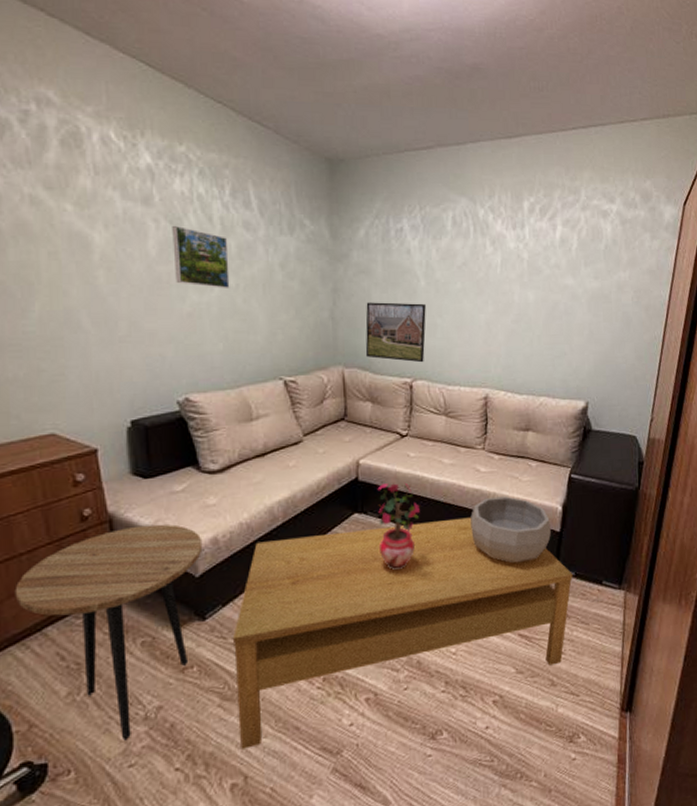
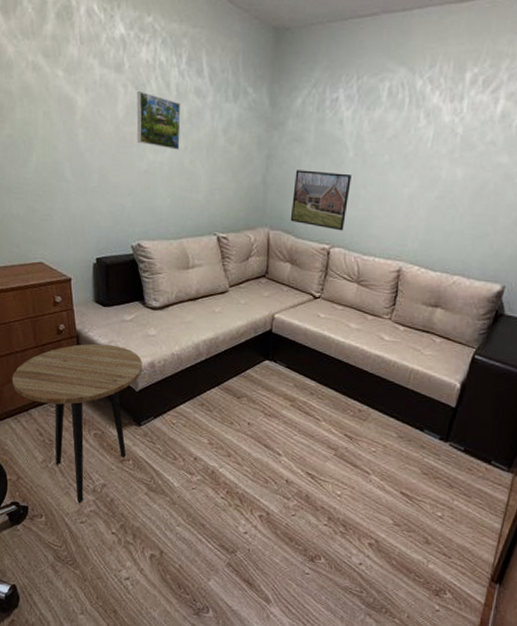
coffee table: present [232,517,573,750] -> none [159,371,462,531]
potted plant: present [377,481,421,571] -> none [284,335,325,416]
decorative bowl: present [470,496,551,564] -> none [368,364,447,429]

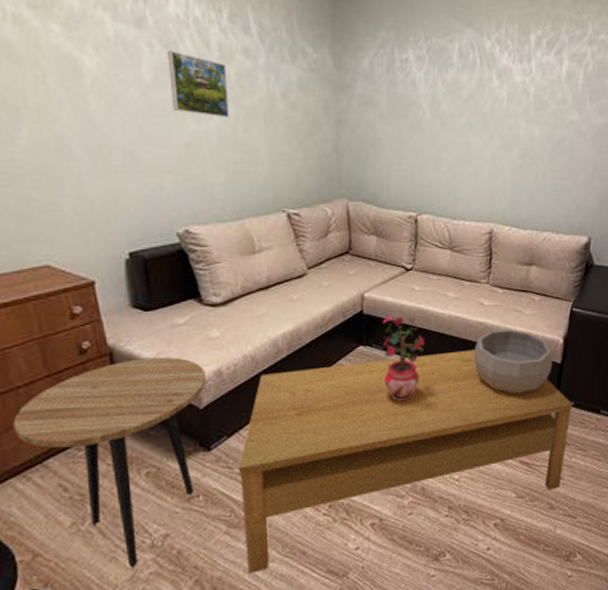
coffee table: none [159,371,462,531] -> present [238,349,572,574]
potted plant: none [284,335,325,416] -> present [382,314,426,402]
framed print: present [290,170,351,231] -> none [370,135,432,197]
decorative bowl: none [368,364,447,429] -> present [474,329,552,394]

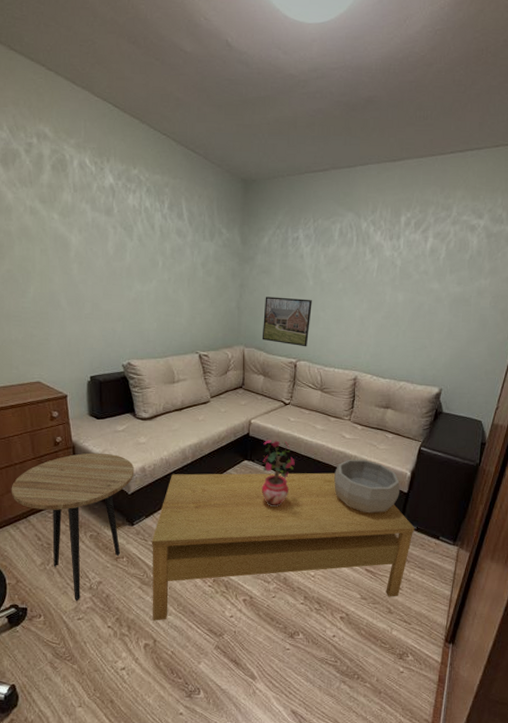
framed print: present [167,50,230,117] -> none [125,231,165,281]
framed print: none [370,135,432,197] -> present [261,296,312,347]

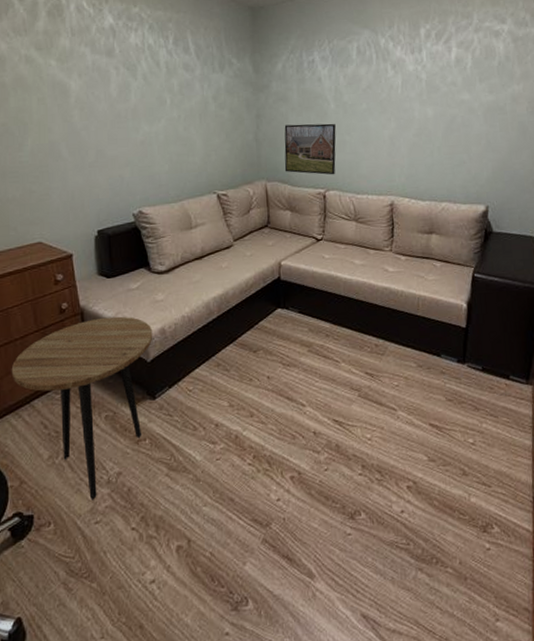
coffee table: present [151,472,415,621] -> none [177,313,480,515]
potted plant: present [262,438,296,508] -> none [297,280,336,361]
decorative bowl: present [334,459,400,513] -> none [381,294,457,357]

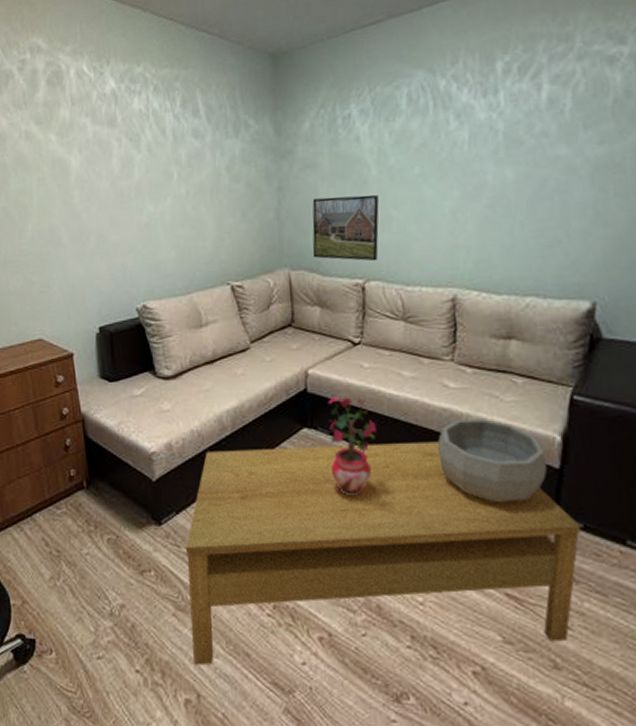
side table: present [11,316,153,500] -> none [13,426,159,632]
coffee table: none [177,313,480,515] -> present [185,441,581,666]
potted plant: none [297,280,336,361] -> present [328,394,377,496]
decorative bowl: none [381,294,457,357] -> present [438,419,547,503]

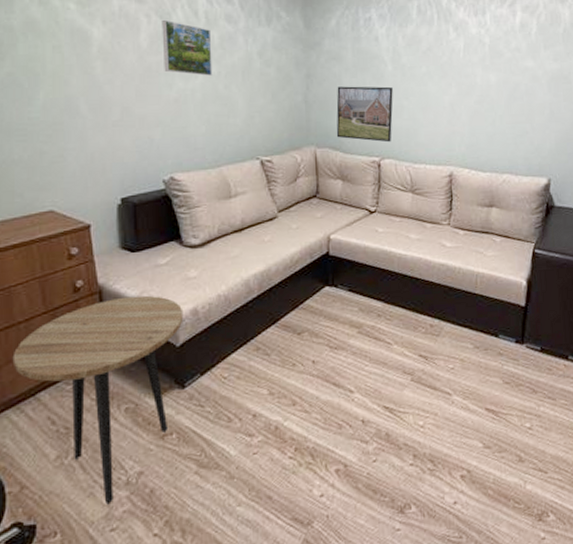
side table: none [13,426,159,632] -> present [12,295,184,505]
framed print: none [132,141,181,198] -> present [162,19,213,76]
coffee table: present [185,441,581,666] -> none [209,291,539,517]
potted plant: present [328,394,377,496] -> none [347,255,389,343]
decorative bowl: present [438,419,547,503] -> none [437,270,516,337]

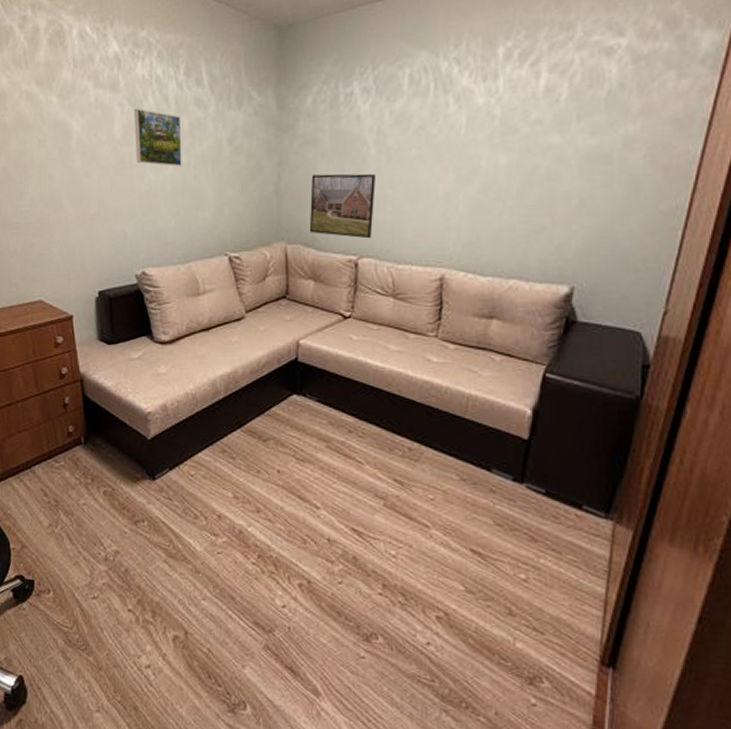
side table: present [12,295,184,505] -> none [13,387,154,575]

